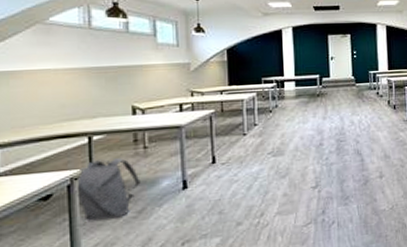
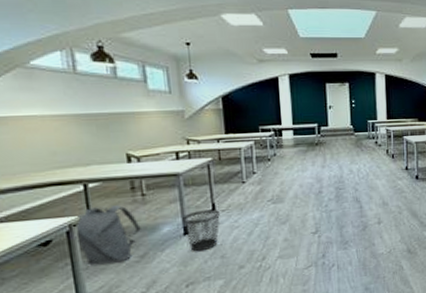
wastebasket: none [182,162,220,207] -> present [182,209,220,252]

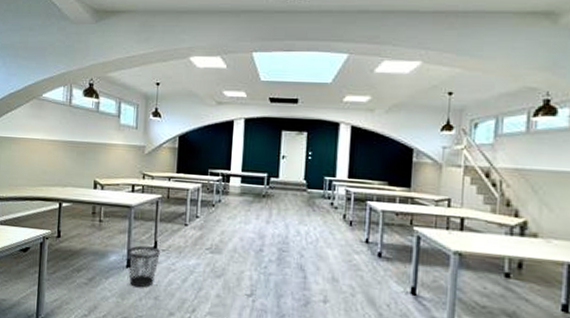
backpack: present [74,205,141,266] -> none [45,225,94,281]

